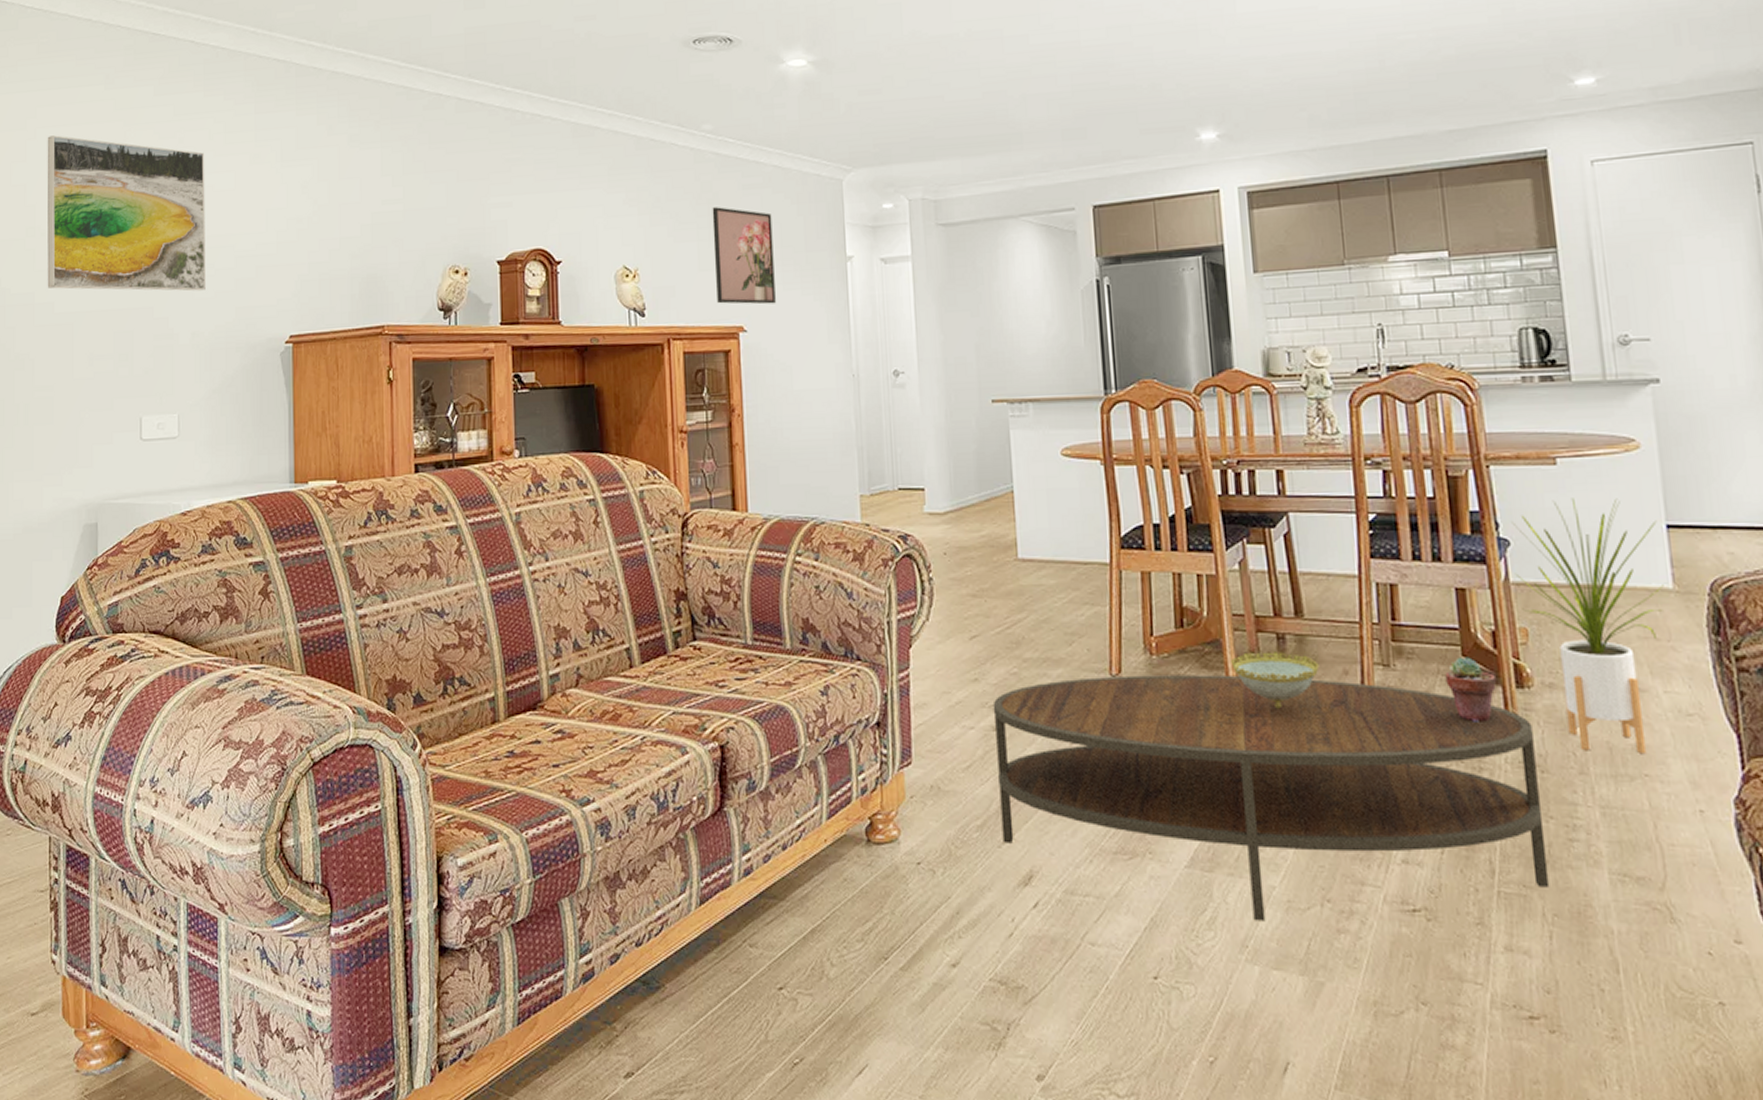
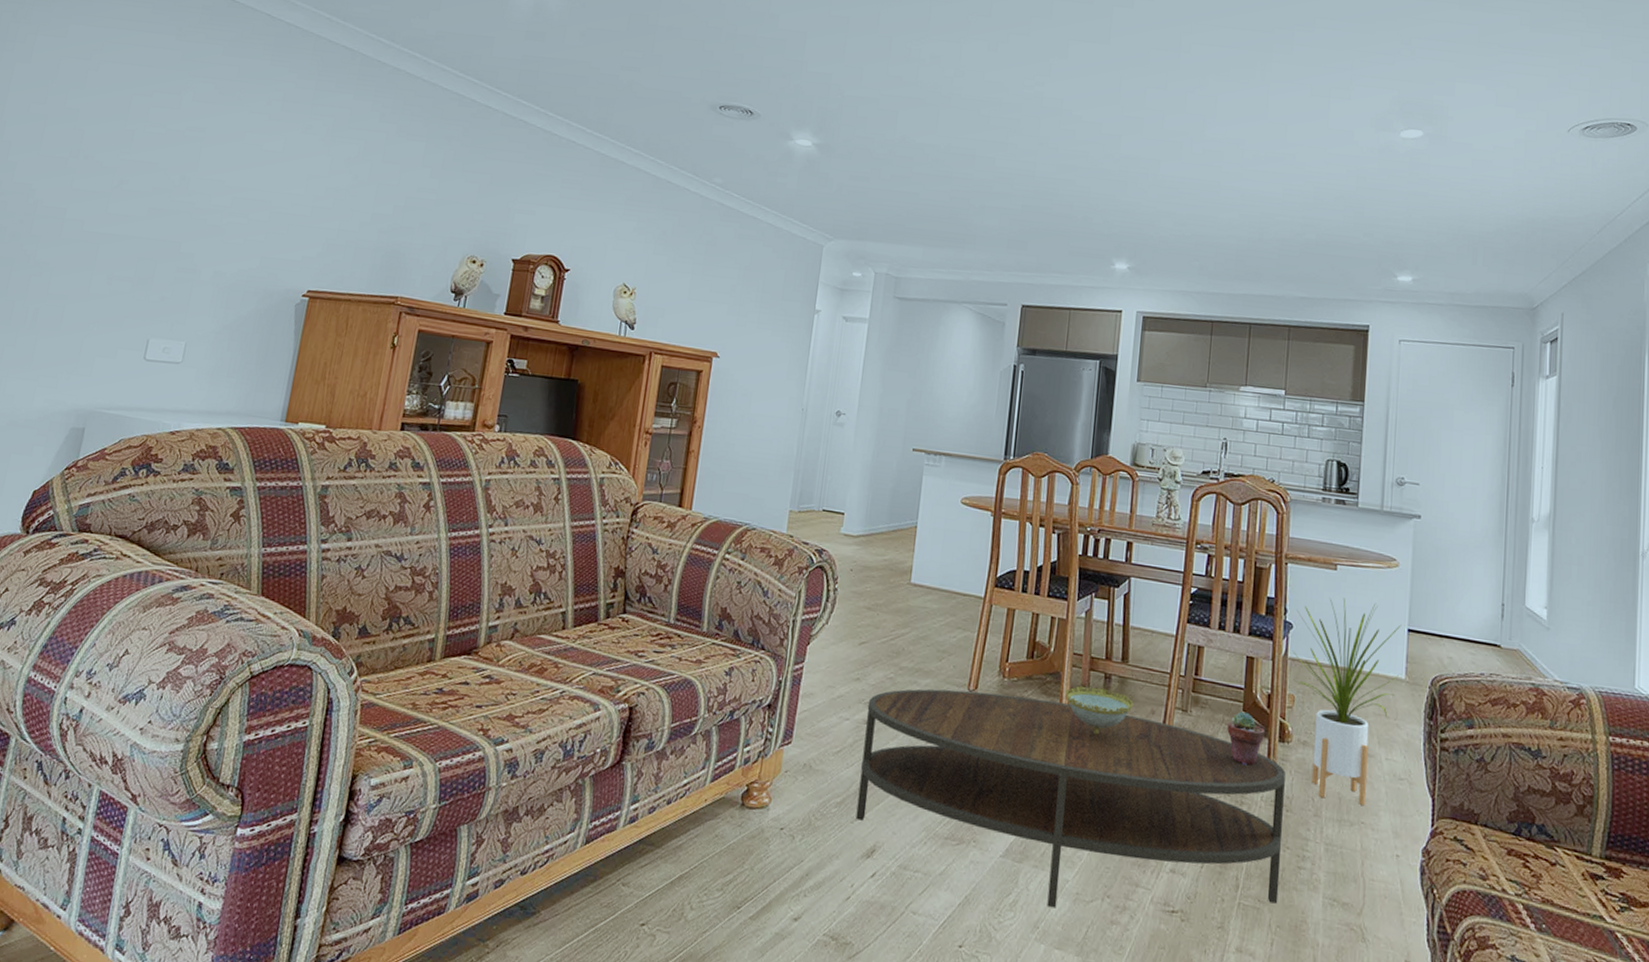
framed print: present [47,135,206,291] -> none [81,70,259,236]
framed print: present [712,207,776,305] -> none [699,248,759,339]

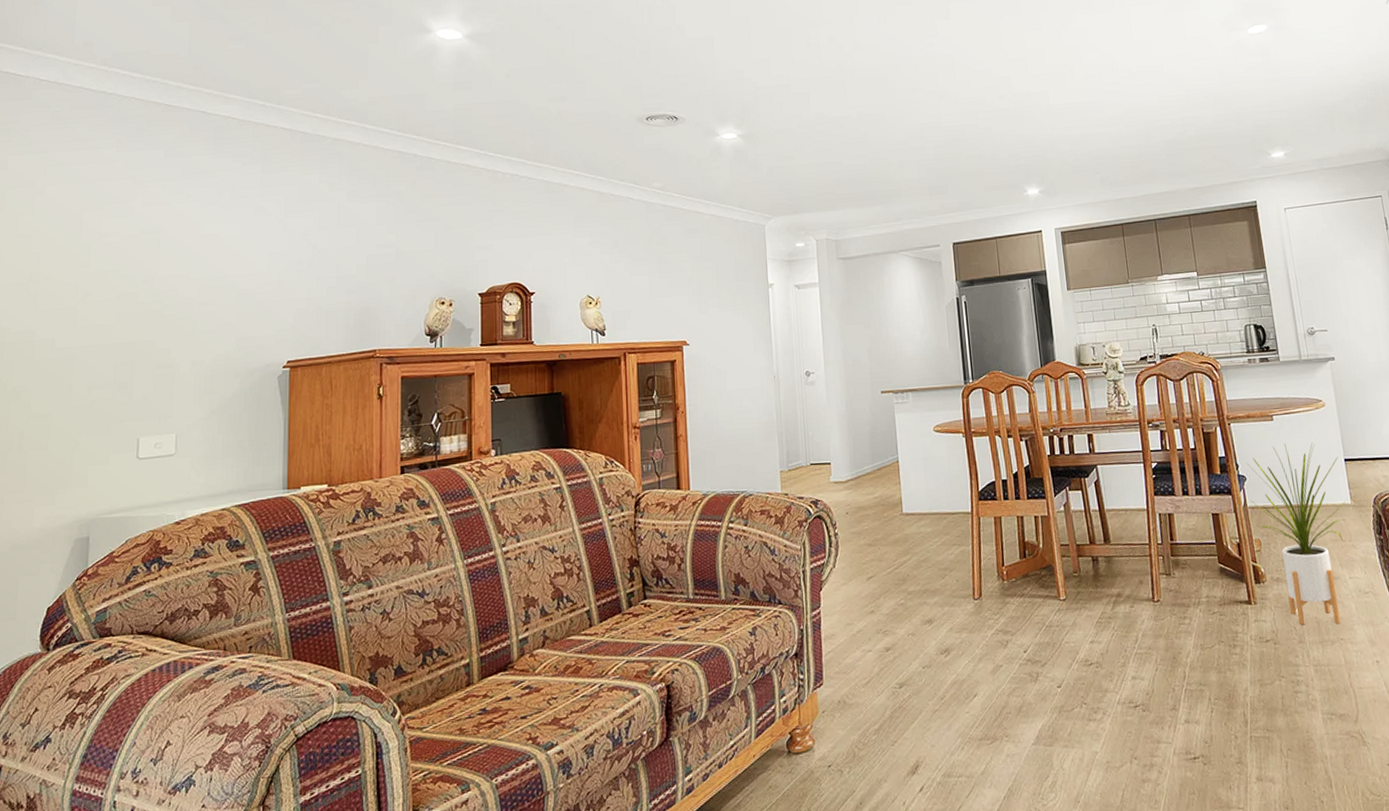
coffee table: present [855,689,1286,908] -> none [885,589,1284,781]
decorative bowl: present [1065,685,1134,735] -> none [1061,570,1123,614]
potted succulent: present [1227,711,1265,766] -> none [1208,563,1242,612]

